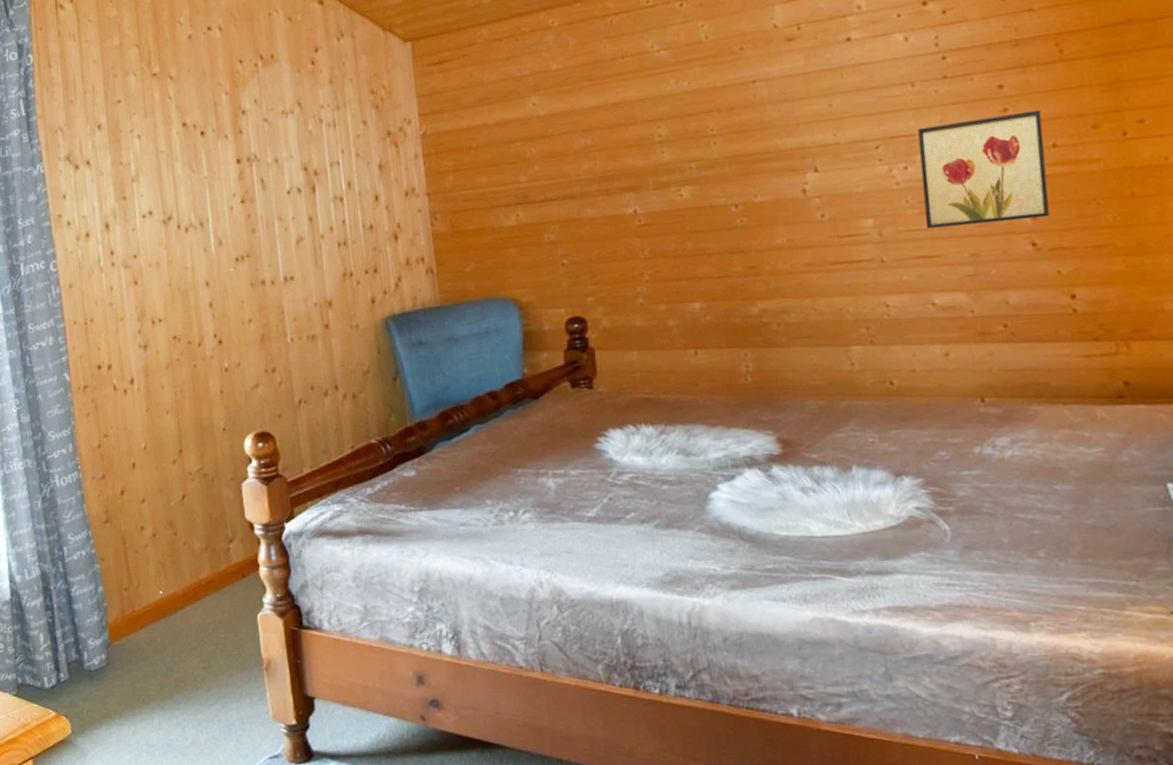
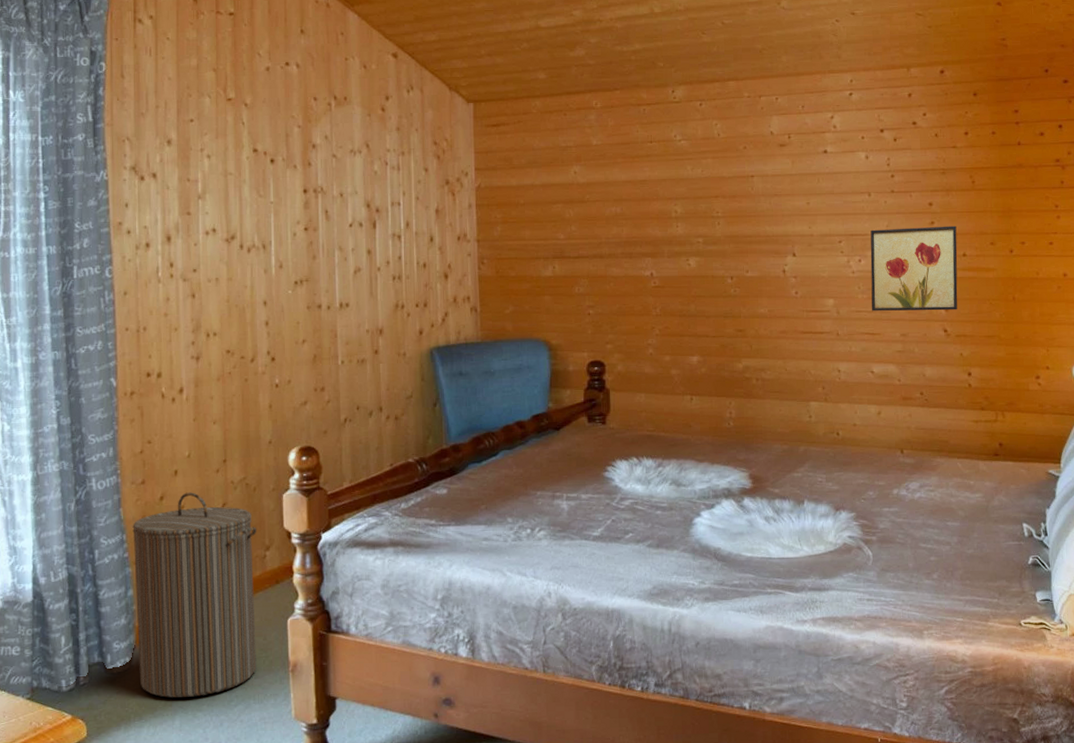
laundry hamper: none [97,485,230,696] -> present [132,492,256,698]

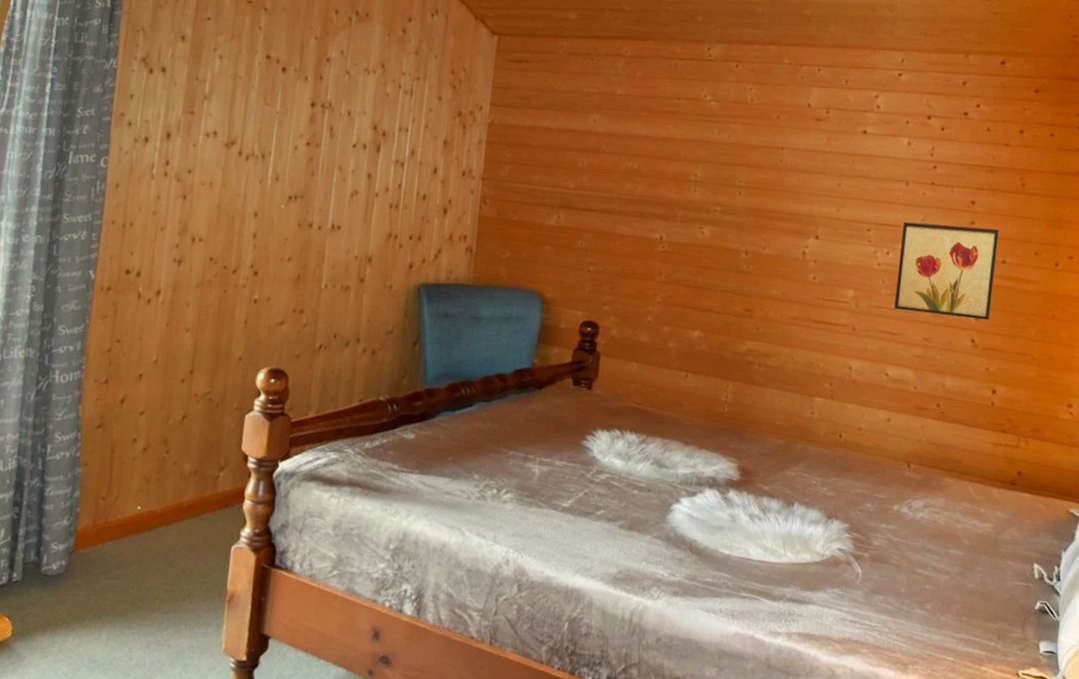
laundry hamper: present [132,492,256,698] -> none [72,398,213,613]

